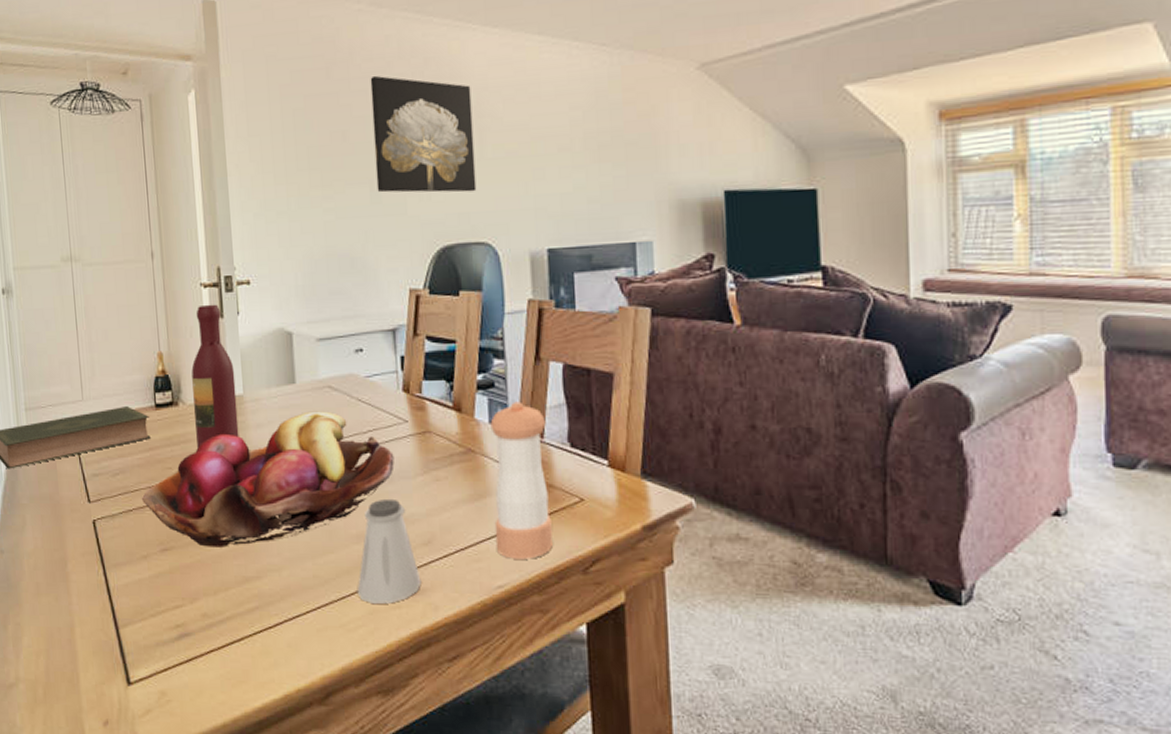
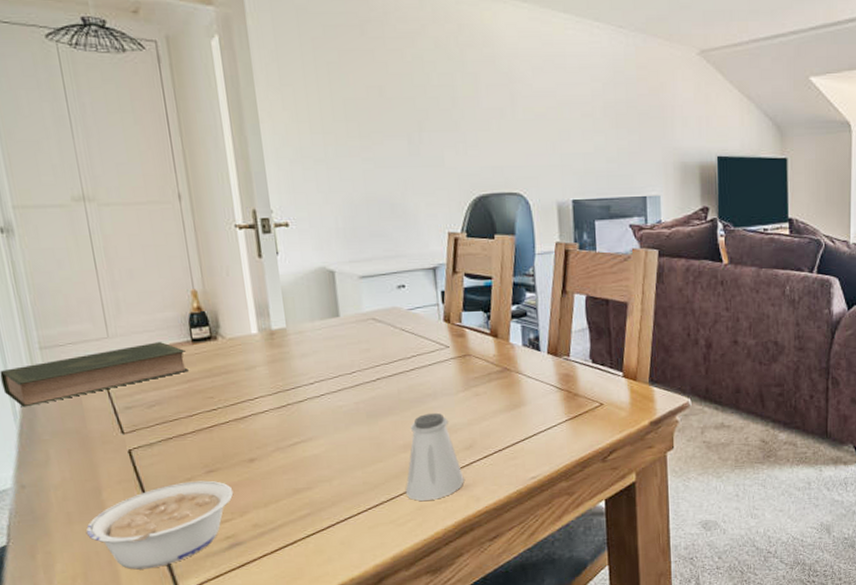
legume: none [51,559,186,653] -> present [86,480,234,570]
fruit basket: present [141,411,394,548] -> none [181,340,438,466]
wine bottle: present [191,304,239,448] -> none [230,244,284,378]
wall art: present [370,75,477,193] -> none [405,36,509,149]
pepper shaker: present [490,401,553,559] -> none [523,327,577,455]

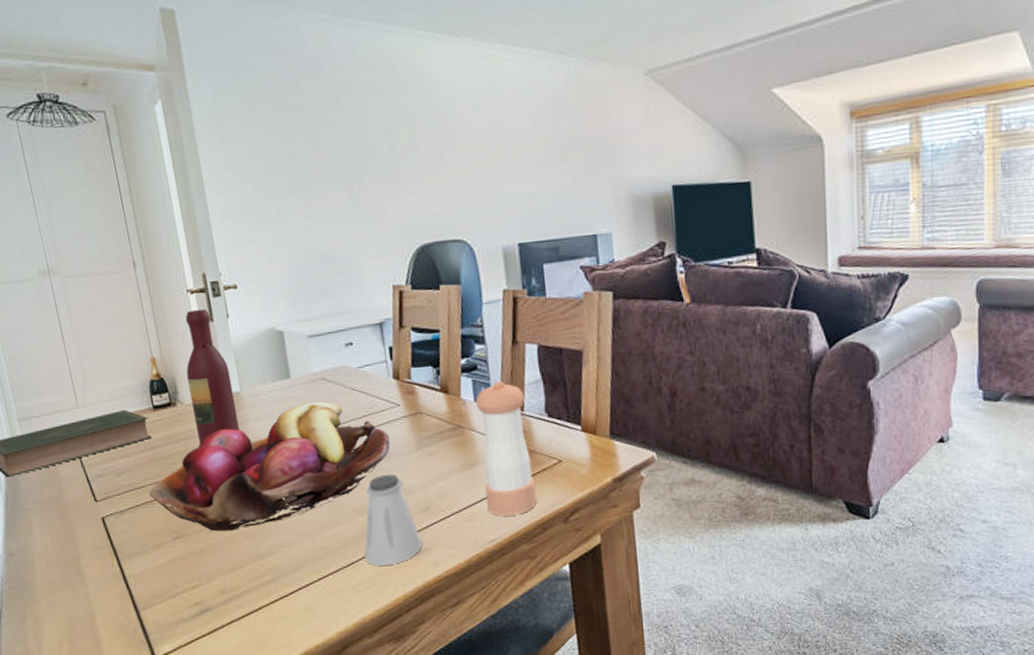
legume: present [86,480,234,570] -> none [68,547,200,636]
fruit basket: none [181,340,438,466] -> present [148,401,390,532]
wine bottle: none [230,244,284,378] -> present [185,308,240,444]
pepper shaker: none [523,327,577,455] -> present [475,380,537,516]

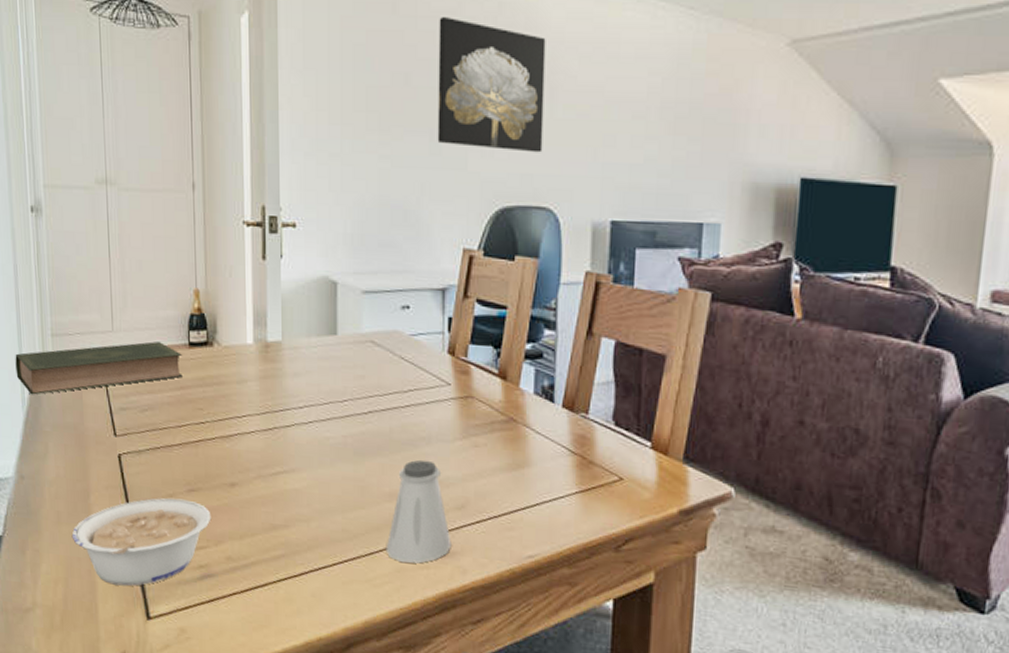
legume: none [68,547,200,636] -> present [71,498,211,586]
fruit basket: present [148,401,390,532] -> none [169,364,434,494]
wine bottle: present [185,308,240,444] -> none [229,244,275,392]
wall art: none [339,84,450,197] -> present [437,16,546,153]
pepper shaker: present [475,380,537,516] -> none [530,374,592,533]

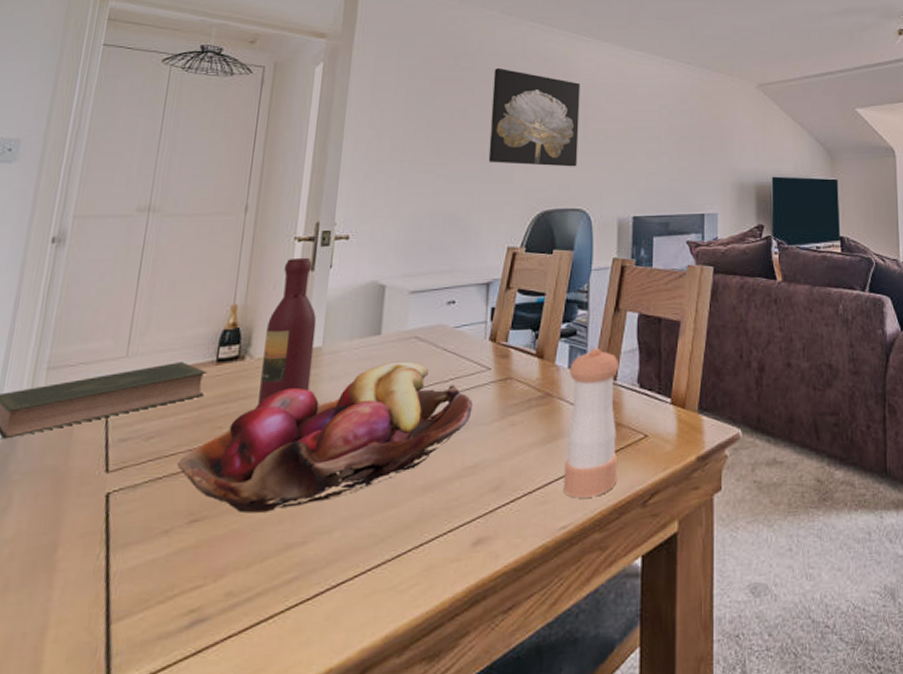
legume: present [71,498,211,586] -> none [19,533,214,660]
fruit basket: none [169,364,434,494] -> present [176,361,473,514]
wine bottle: none [229,244,275,392] -> present [258,257,317,404]
saltshaker: present [386,460,452,564] -> none [414,446,485,559]
pepper shaker: none [530,374,592,533] -> present [563,348,620,498]

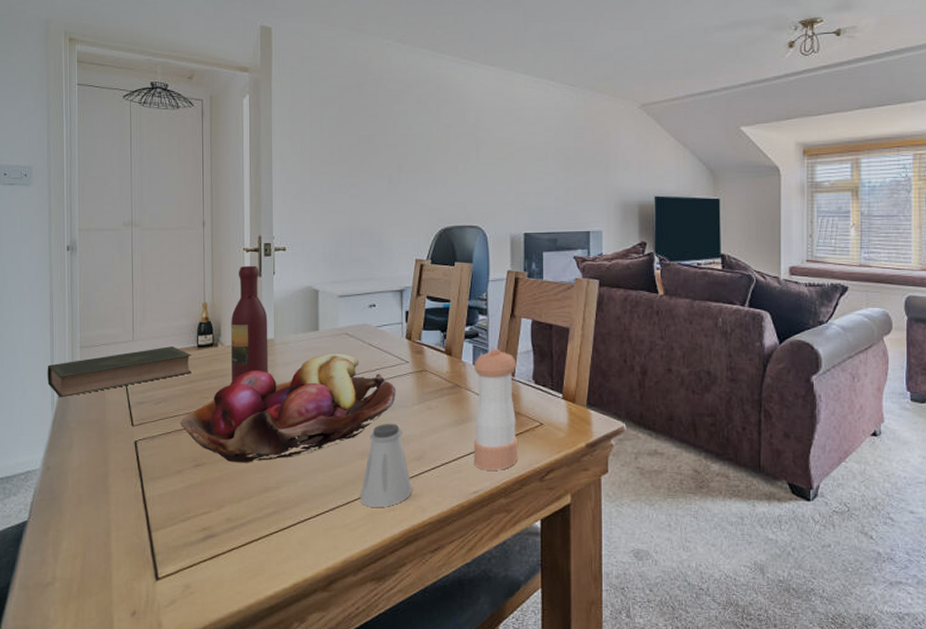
saltshaker: none [414,446,485,559] -> present [359,423,413,507]
wall art: present [488,67,581,167] -> none [393,94,472,188]

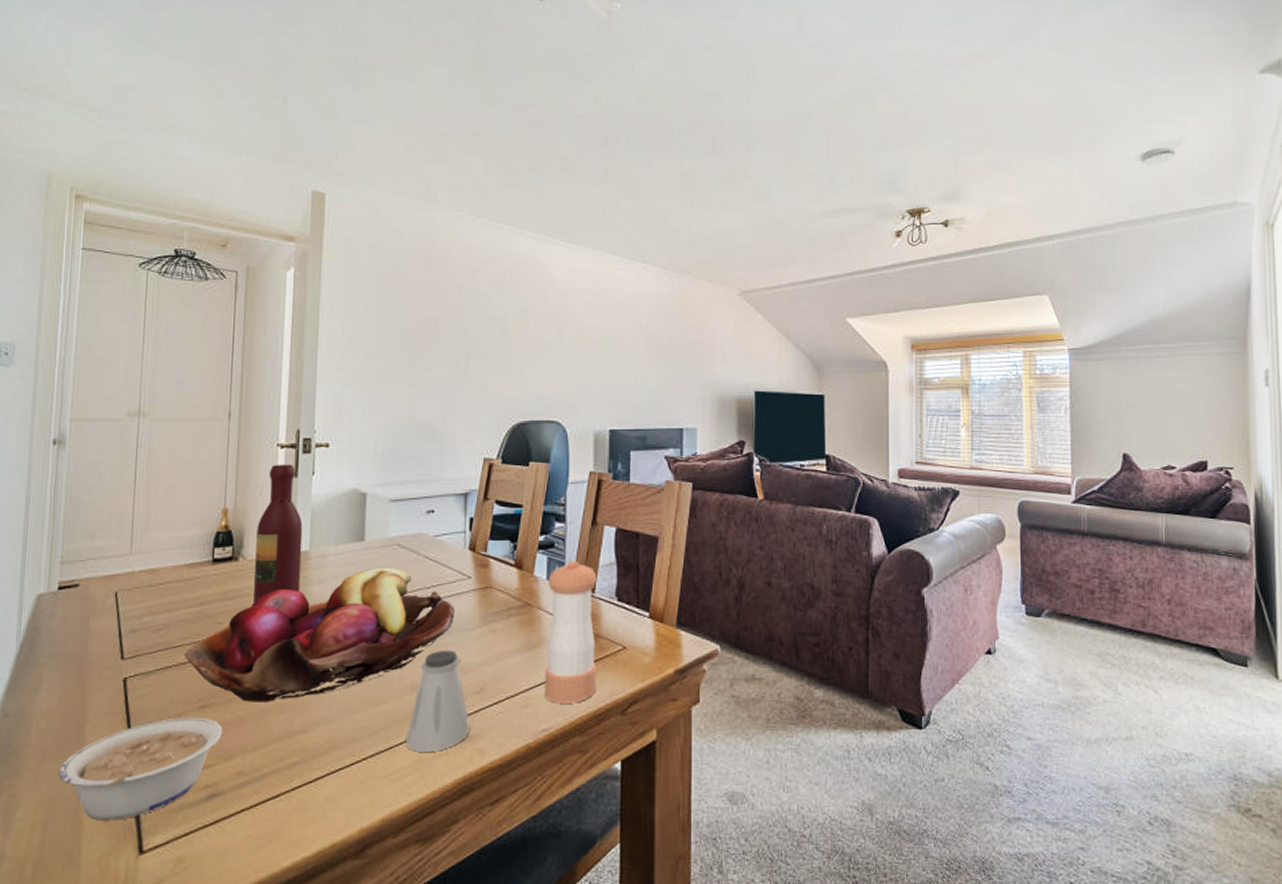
book: present [47,346,192,398] -> none [13,561,204,626]
legume: none [90,473,214,553] -> present [58,717,223,821]

